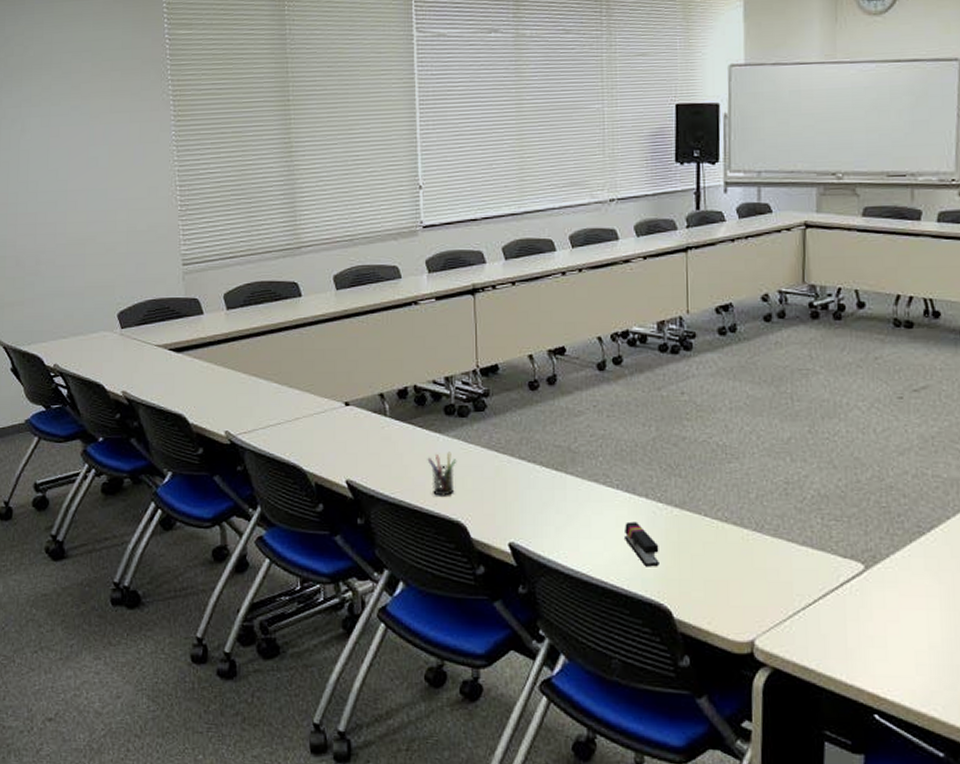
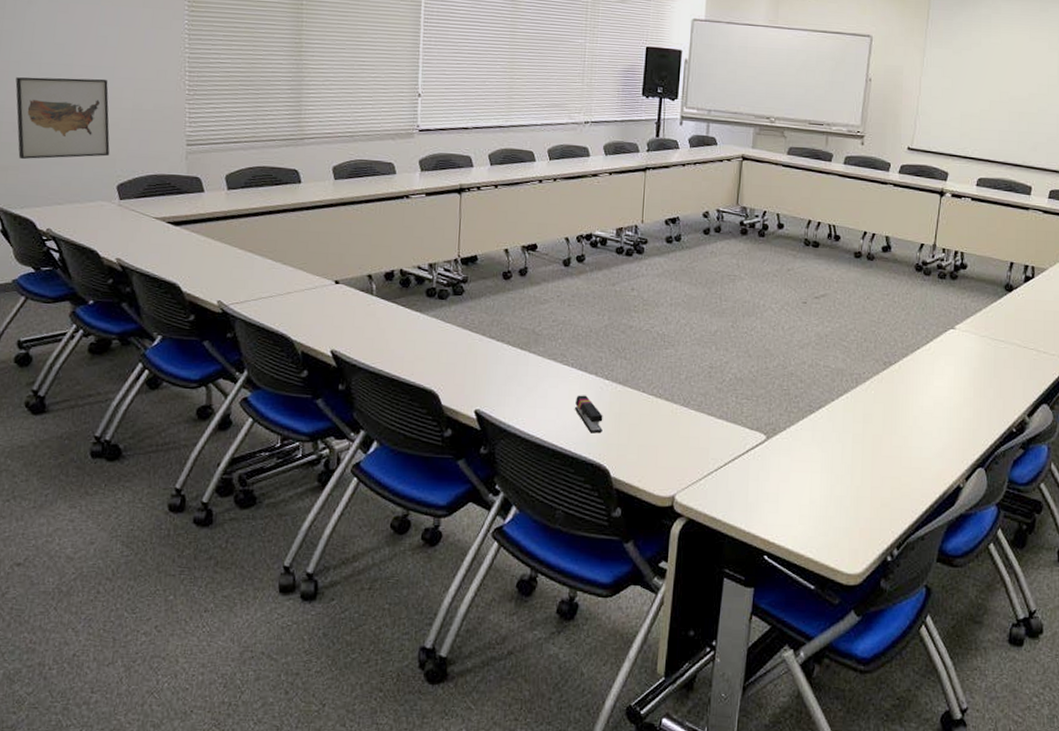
wall art: none [15,202,109,294] -> present [15,77,110,160]
pen holder: present [427,452,457,496] -> none [407,329,435,368]

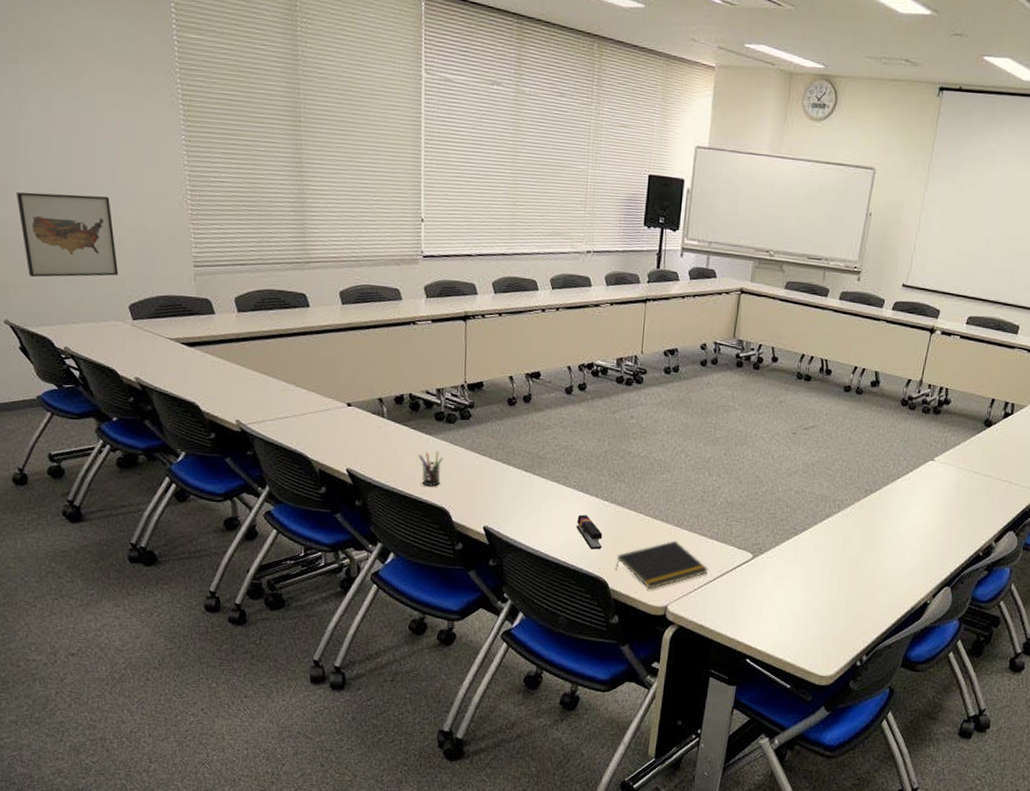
pen holder: none [407,329,435,368] -> present [418,451,444,487]
notepad: none [618,422,718,477] -> present [616,540,708,589]

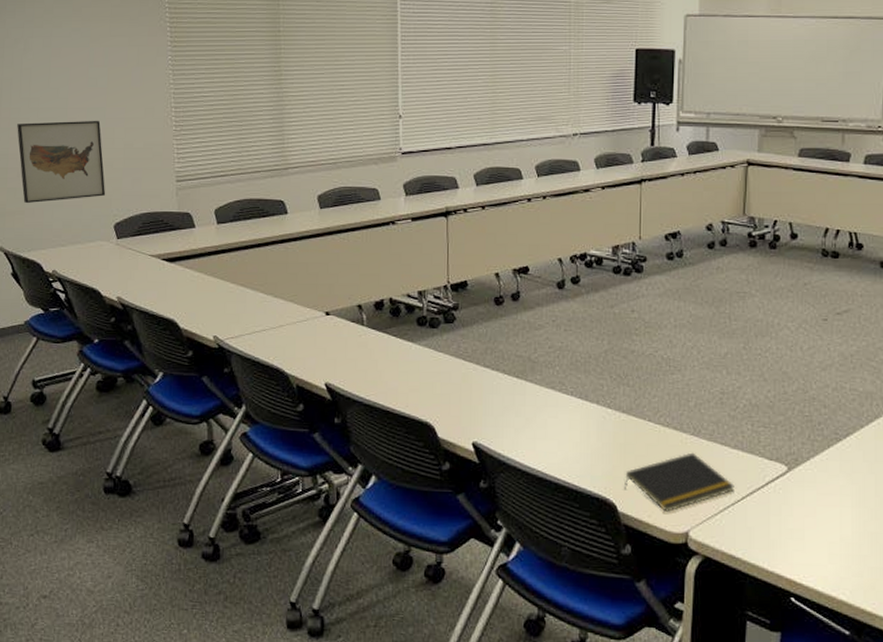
pen holder: present [418,451,444,487] -> none [400,359,428,399]
stapler: present [576,514,603,550] -> none [576,425,607,466]

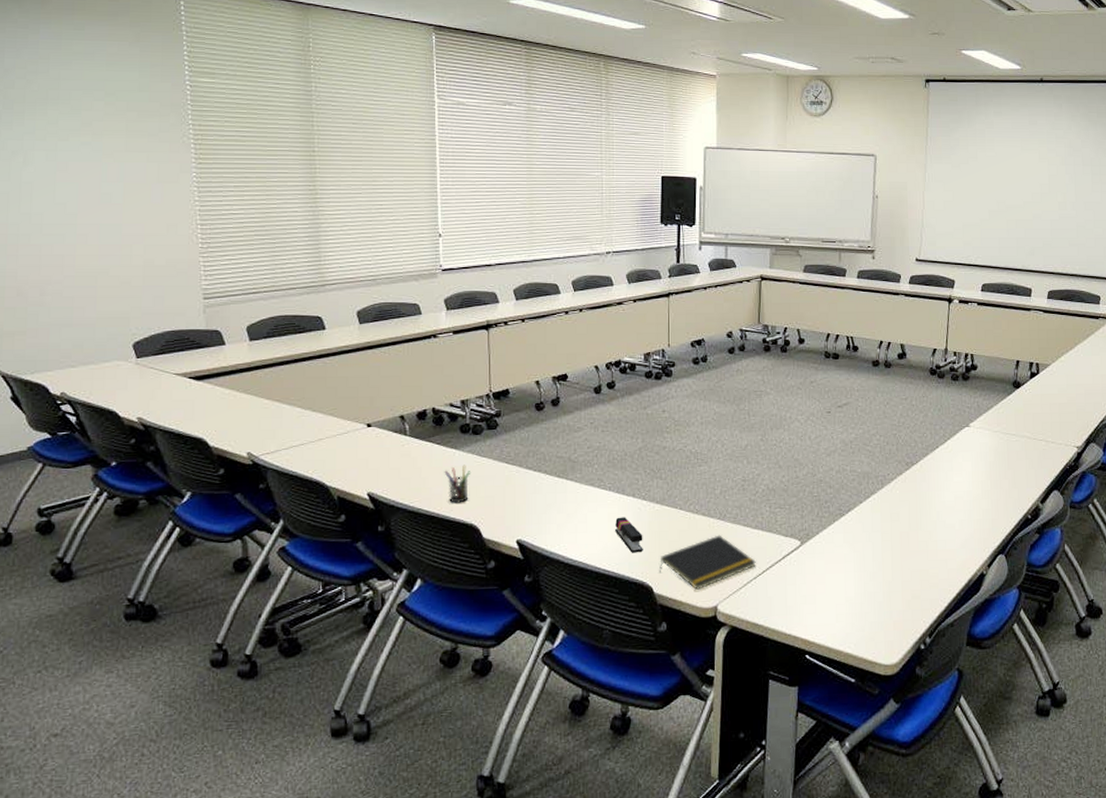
wall art: present [17,120,106,204] -> none [16,236,123,324]
pen holder: none [400,359,428,399] -> present [444,464,471,503]
stapler: none [576,425,607,466] -> present [614,517,643,553]

